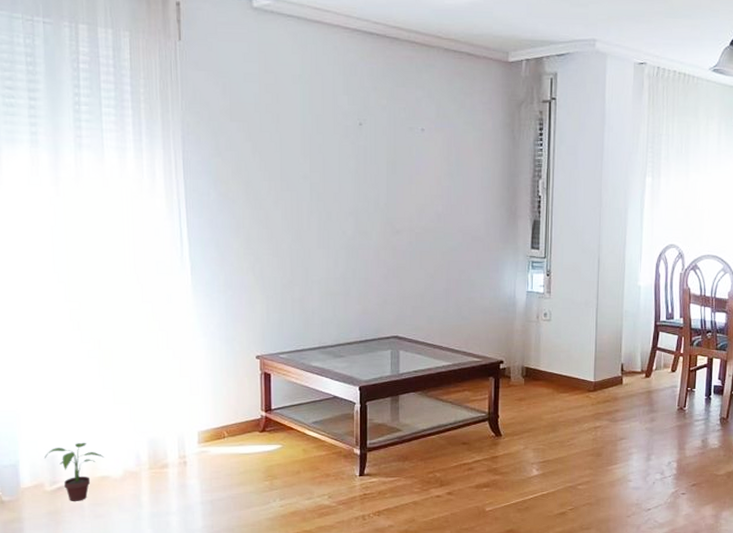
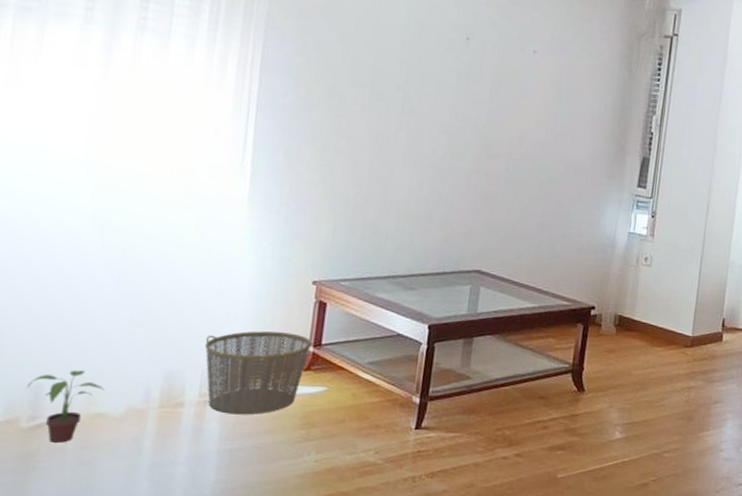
basket: none [176,401,264,472] -> present [204,331,313,415]

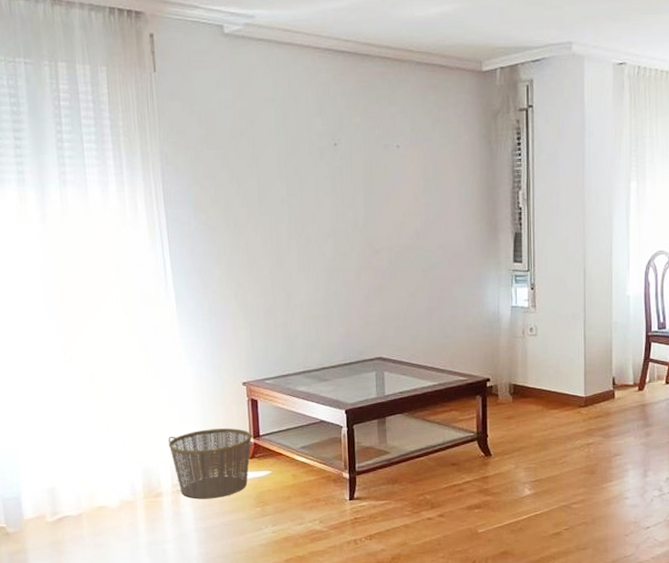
potted plant: present [27,370,104,443] -> none [45,473,101,532]

